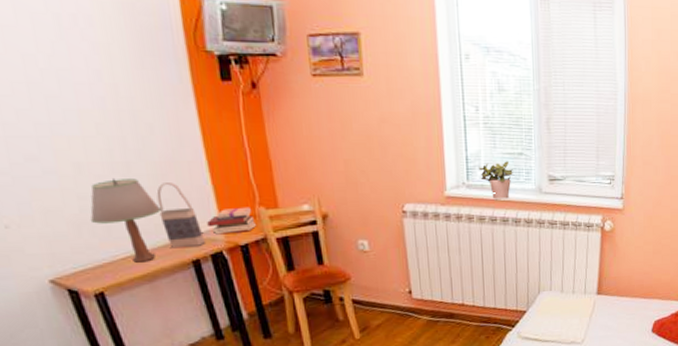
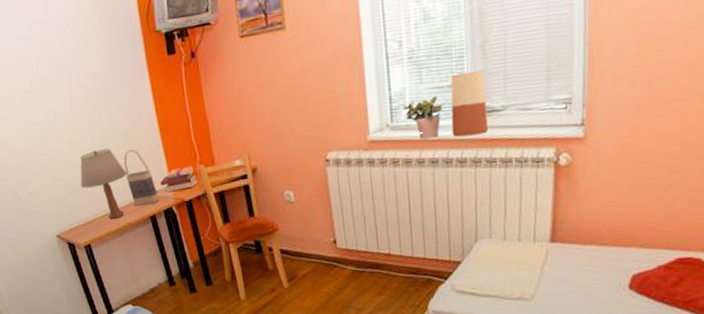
vase: none [520,143,550,200] -> present [450,70,488,137]

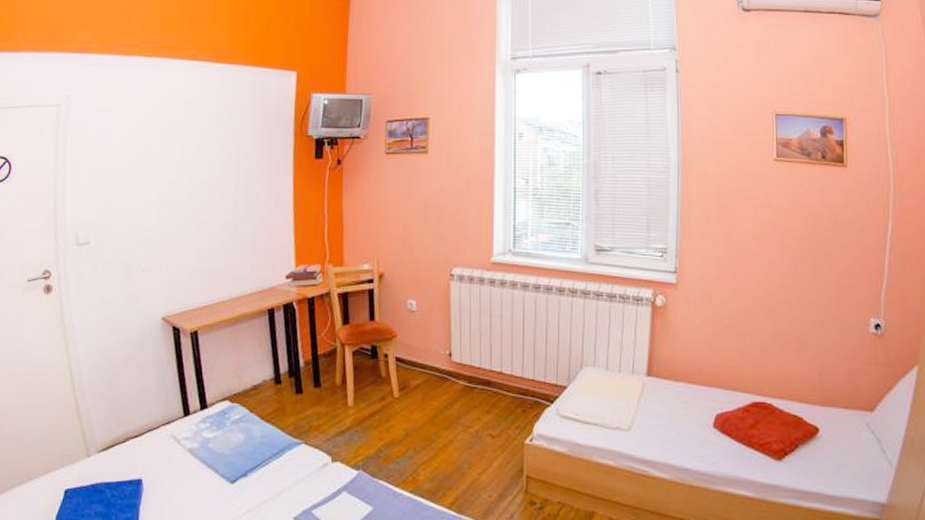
table lamp: present [80,149,127,219] -> none [201,236,252,307]
bag: present [123,149,159,206] -> none [251,241,281,297]
potted plant: present [403,96,443,140] -> none [525,230,559,267]
vase: present [450,70,488,137] -> none [566,214,597,269]

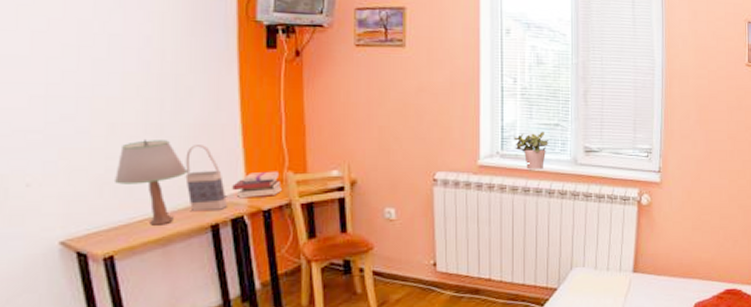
table lamp: none [201,236,252,307] -> present [115,140,187,226]
bag: none [251,241,281,297] -> present [185,145,227,212]
potted plant: none [525,230,559,267] -> present [513,132,549,170]

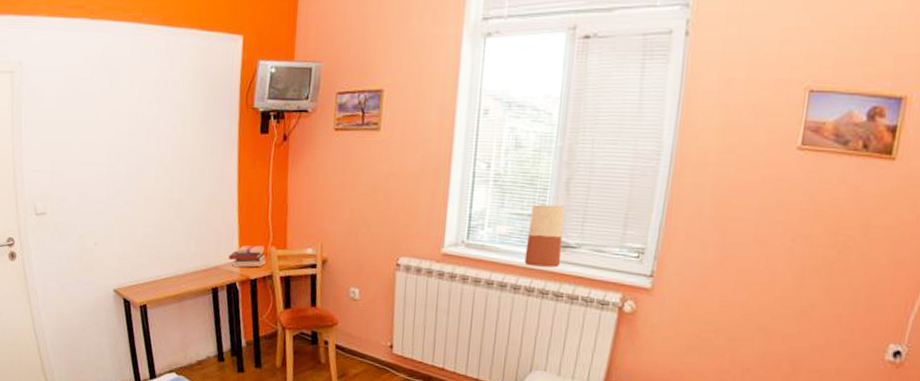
table lamp: present [115,140,187,226] -> none [149,212,197,284]
bag: present [185,145,227,212] -> none [195,218,225,276]
potted plant: present [513,132,549,170] -> none [481,222,520,263]
vase: none [555,114,586,171] -> present [524,204,565,268]

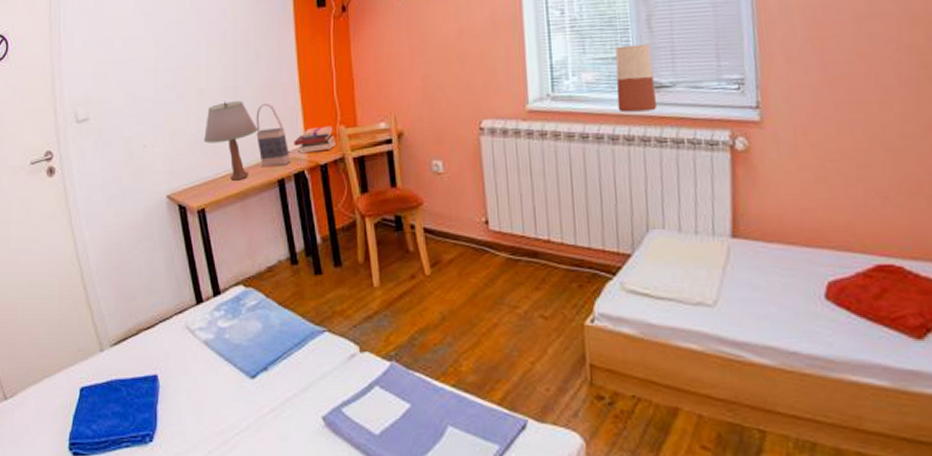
table lamp: none [149,212,197,284] -> present [204,101,257,181]
bag: none [195,218,225,276] -> present [256,104,290,168]

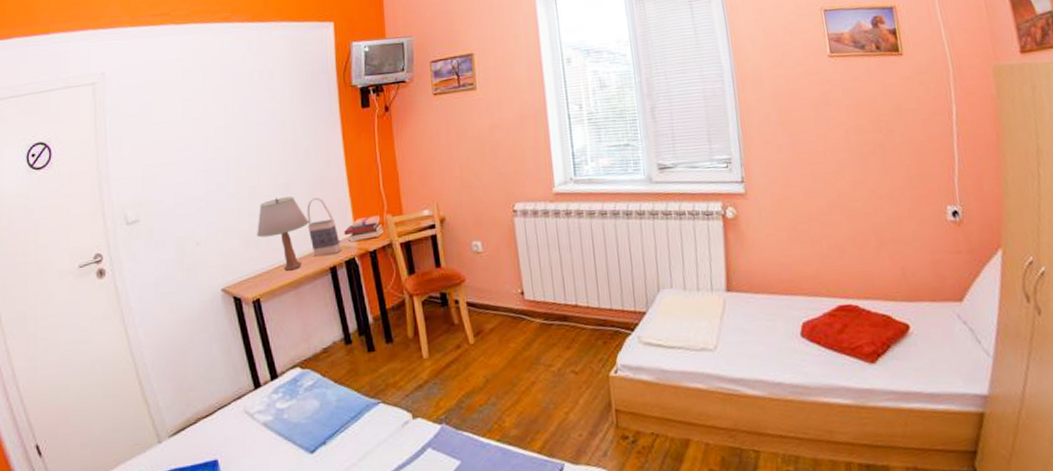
vase: present [615,44,656,112] -> none [626,132,662,191]

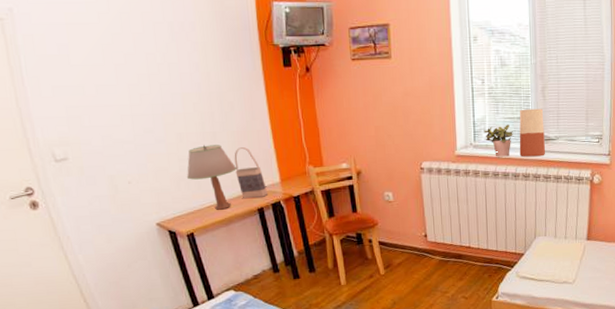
books: present [344,215,385,242] -> none [270,165,307,188]
potted plant: none [585,153,621,193] -> present [483,124,513,157]
vase: none [626,132,662,191] -> present [519,108,545,157]

